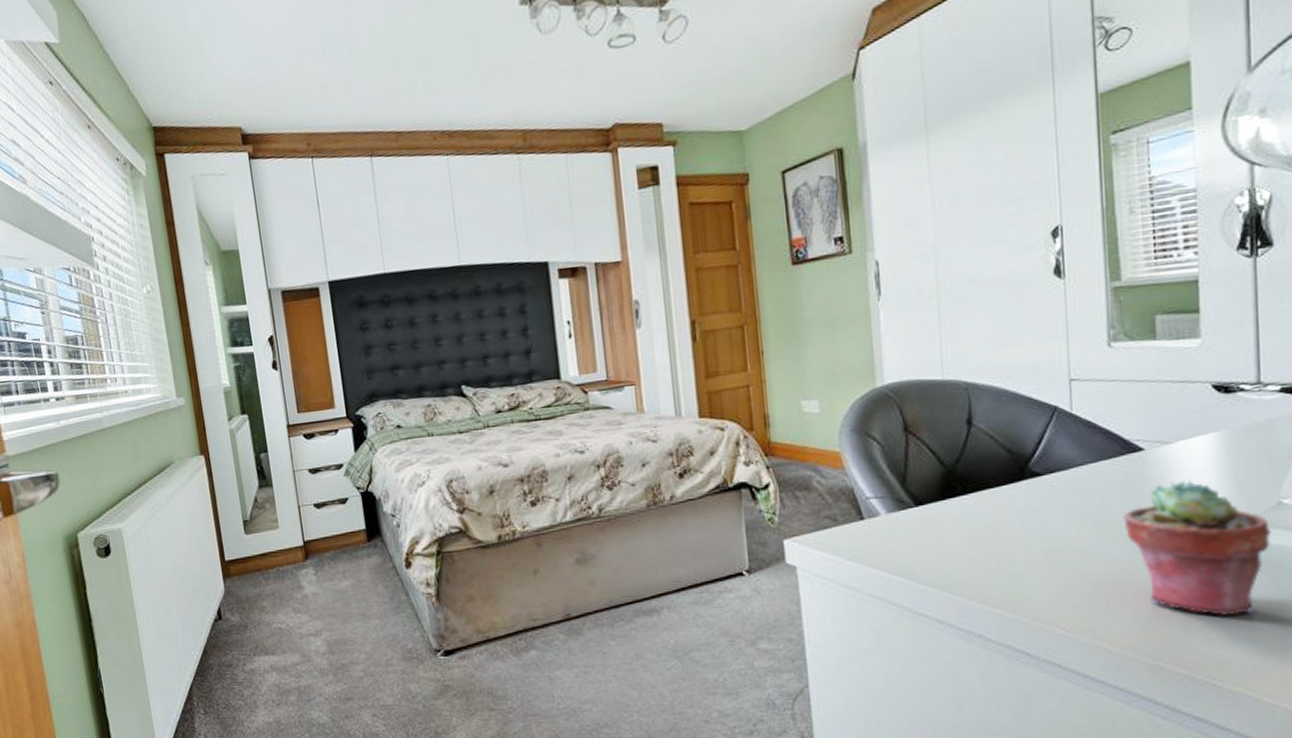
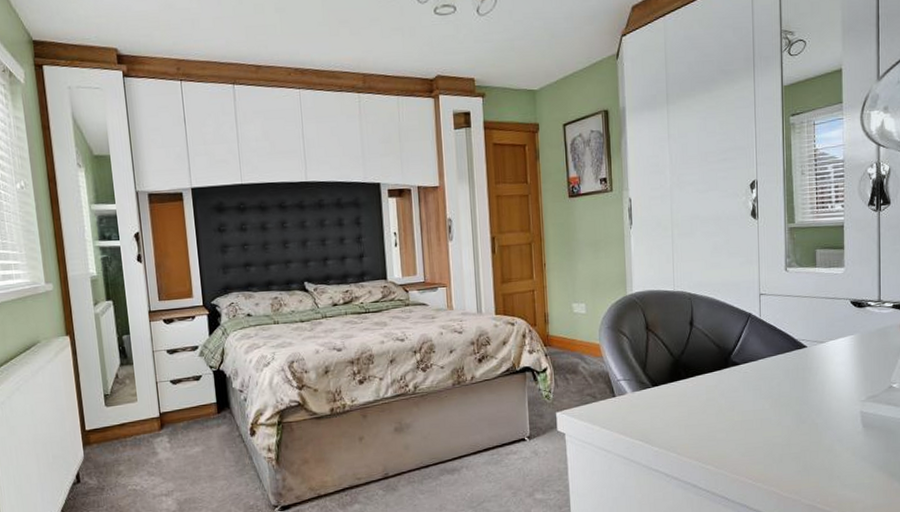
potted succulent: present [1123,480,1272,616] -> none [792,370,885,468]

